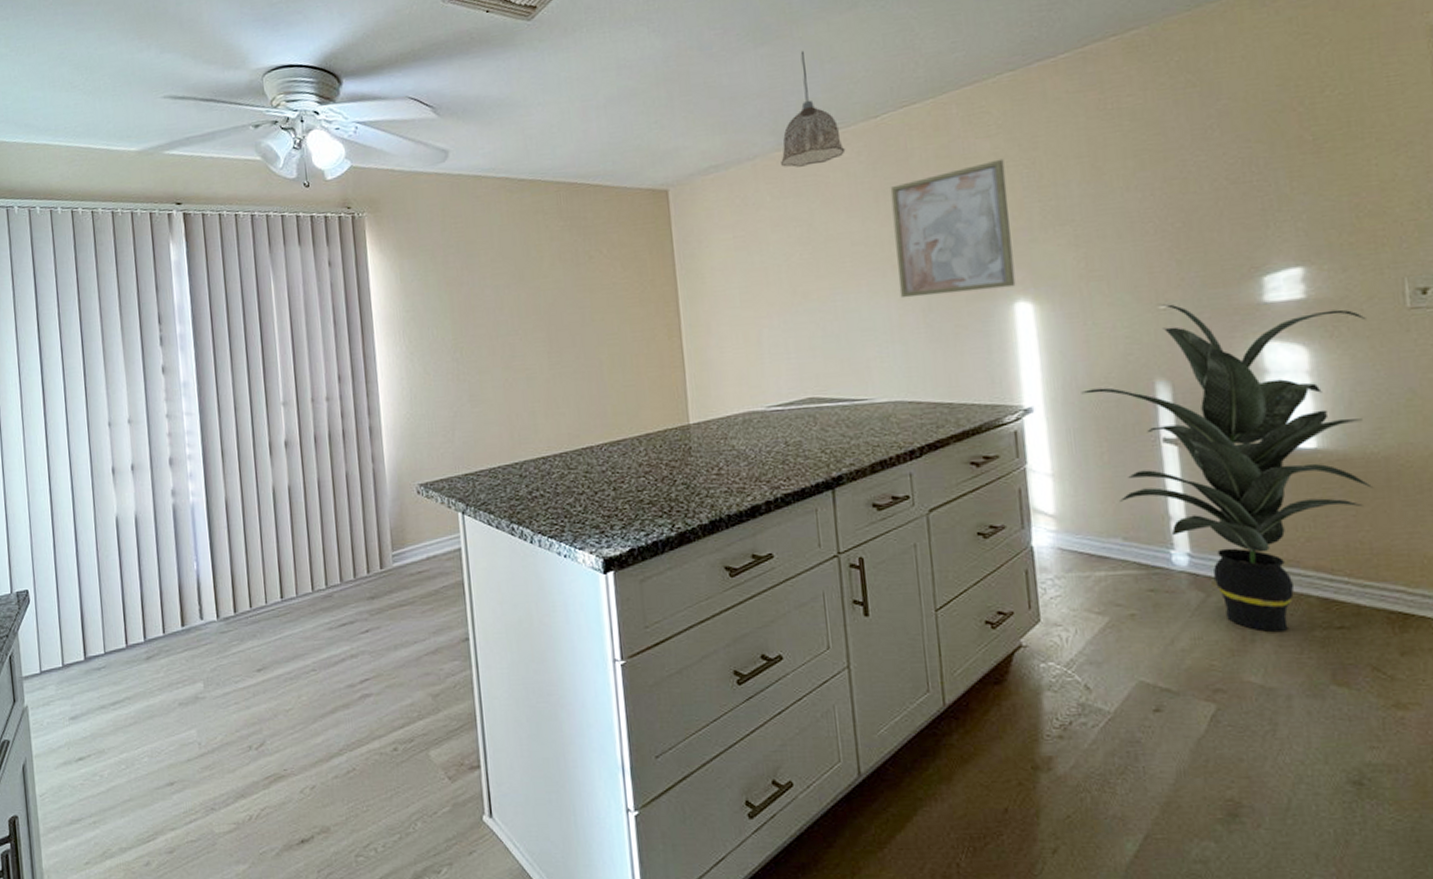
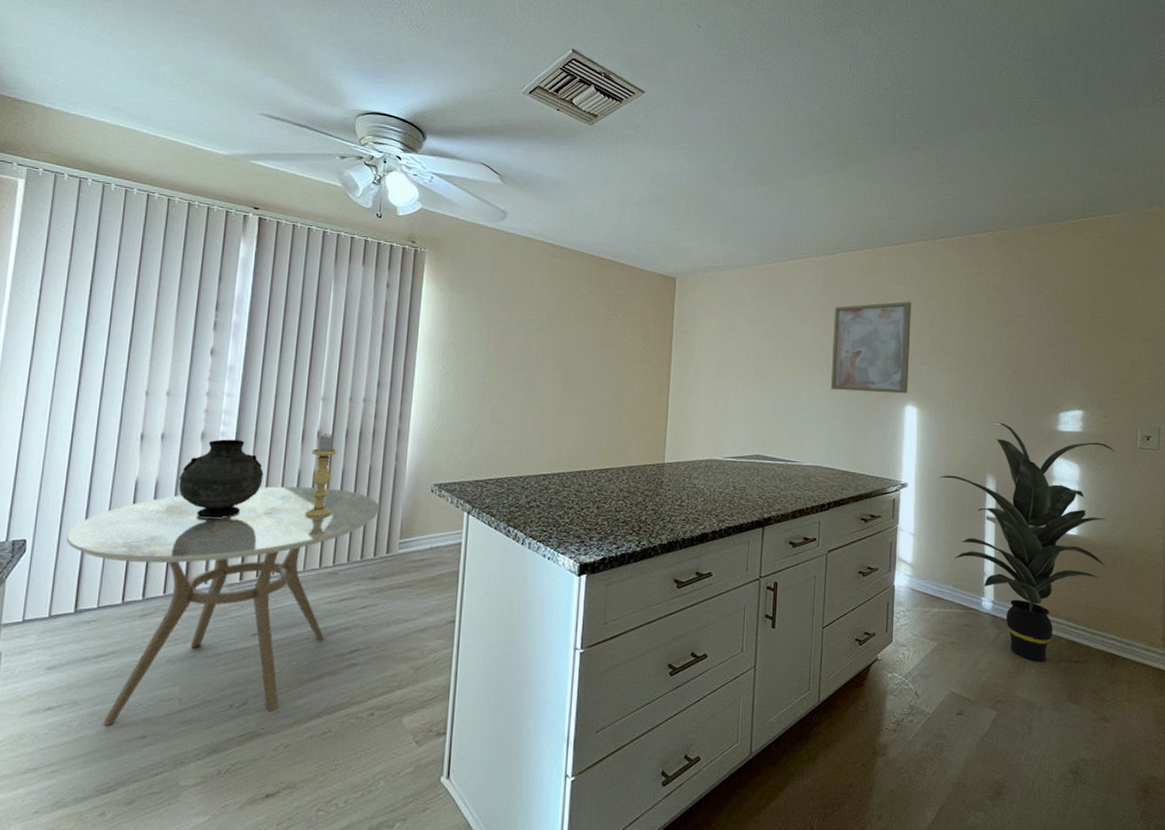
dining table: none [62,502,364,774] -> present [65,486,379,726]
vase: none [156,461,239,550] -> present [179,439,264,519]
candle holder: none [281,441,315,537] -> present [305,432,337,517]
pendant lamp: present [781,50,846,167] -> none [762,195,808,281]

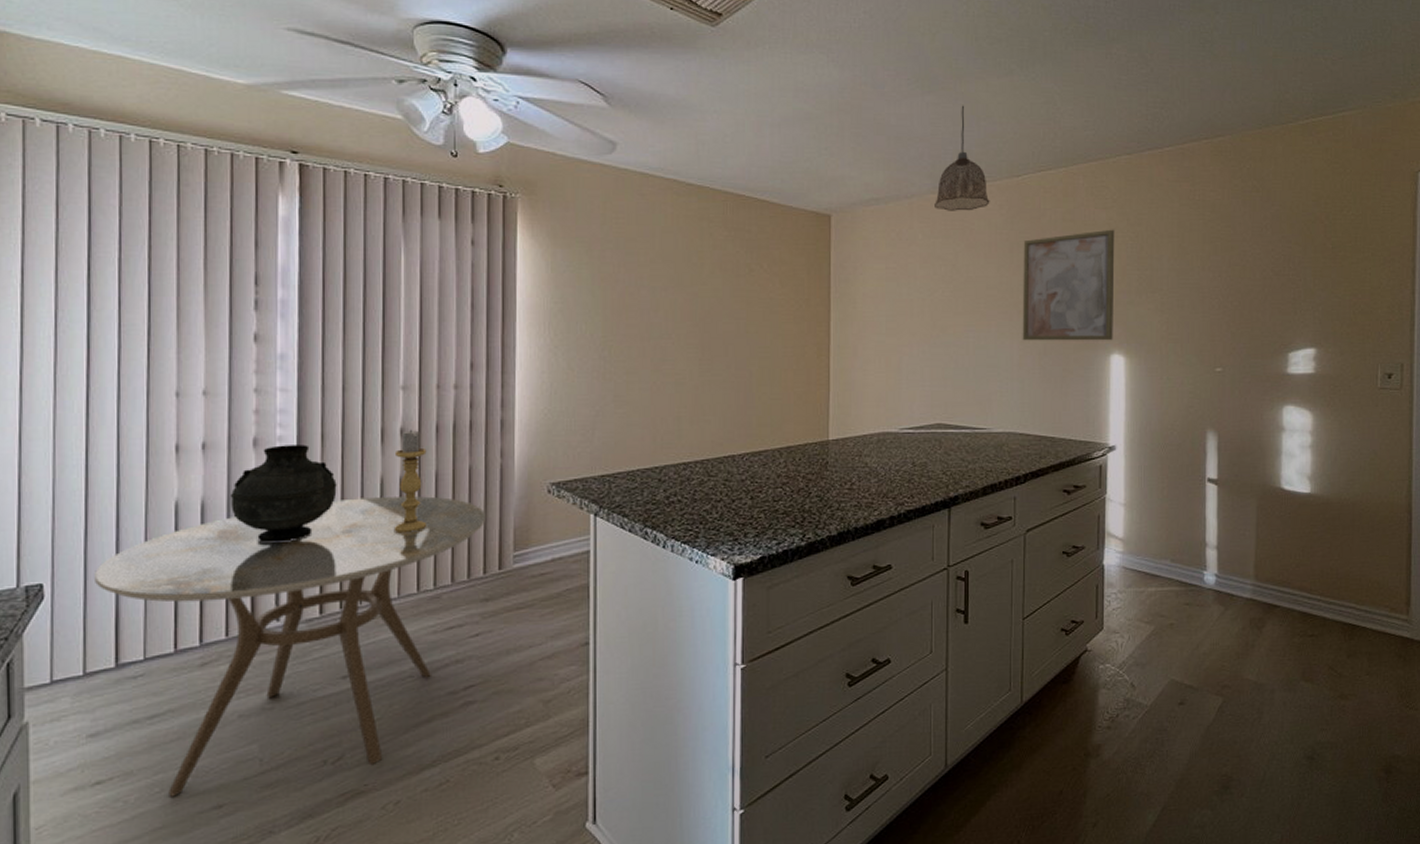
pendant lamp: none [762,195,808,281] -> present [935,105,990,211]
indoor plant: present [940,422,1115,662] -> none [1153,368,1352,640]

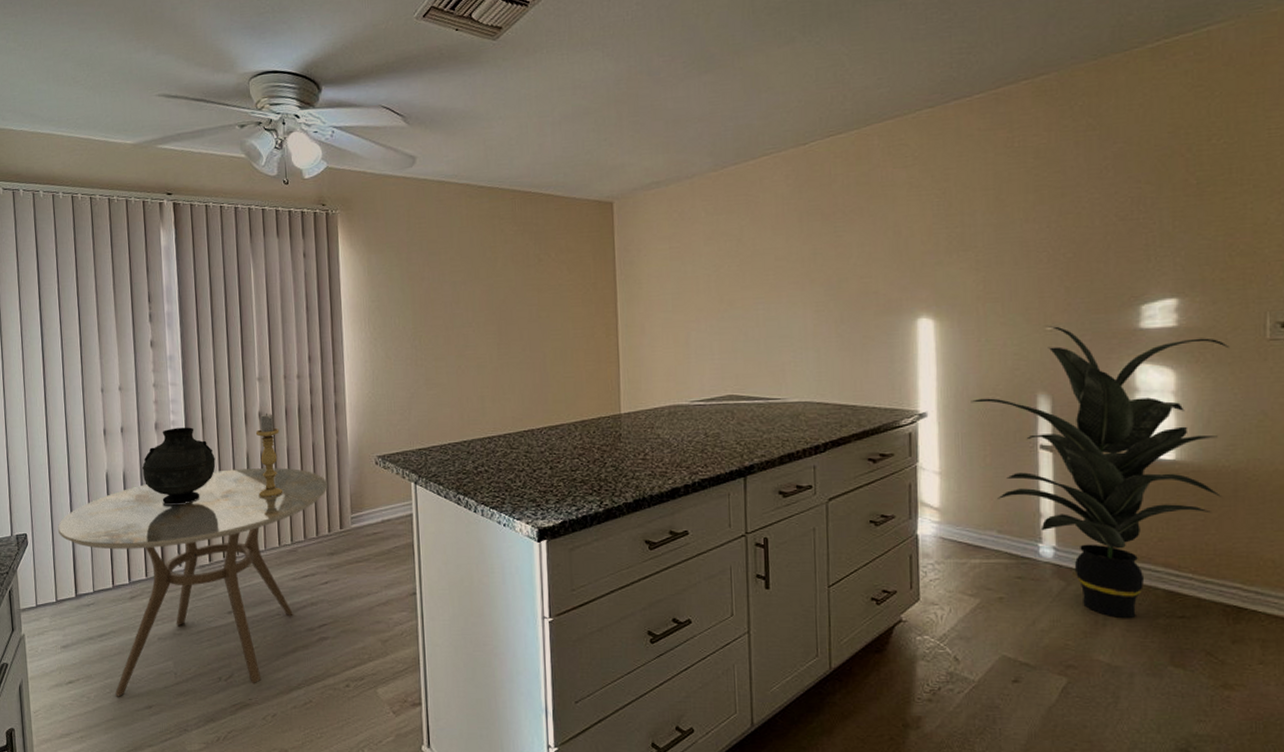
pendant lamp: present [935,105,990,211] -> none [716,80,775,187]
wall art: present [1022,229,1115,341] -> none [813,188,920,310]
indoor plant: none [1153,368,1352,640] -> present [971,326,1230,619]

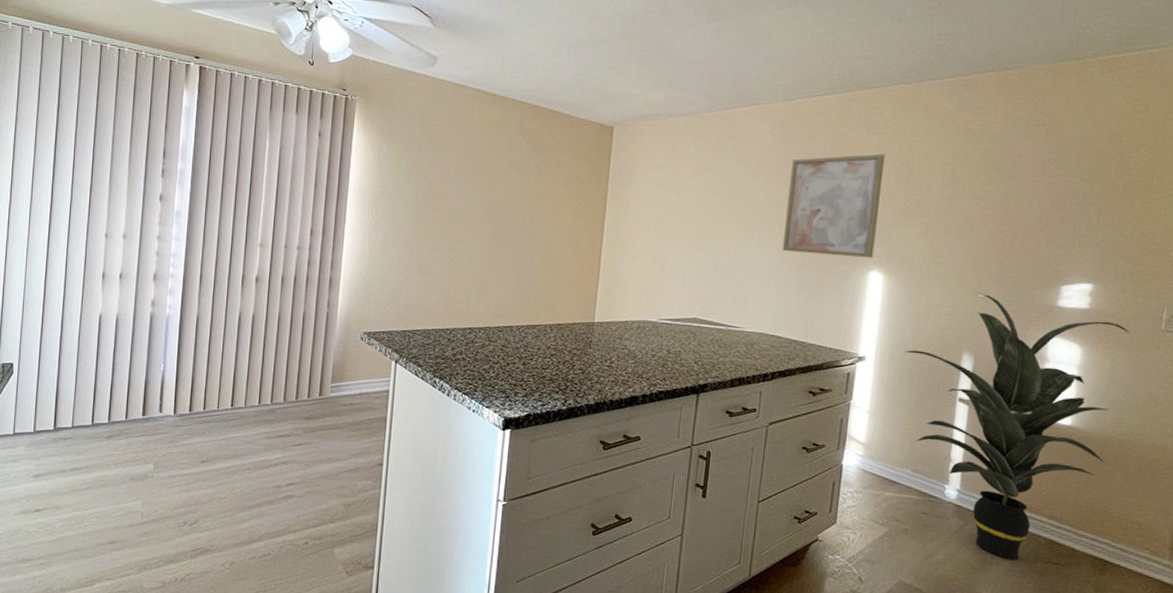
dining table: present [57,468,327,697] -> none [44,326,313,532]
vase: present [142,427,216,505] -> none [135,280,208,354]
candle holder: present [255,412,284,497] -> none [245,278,274,358]
wall art: none [813,188,920,310] -> present [782,153,885,259]

